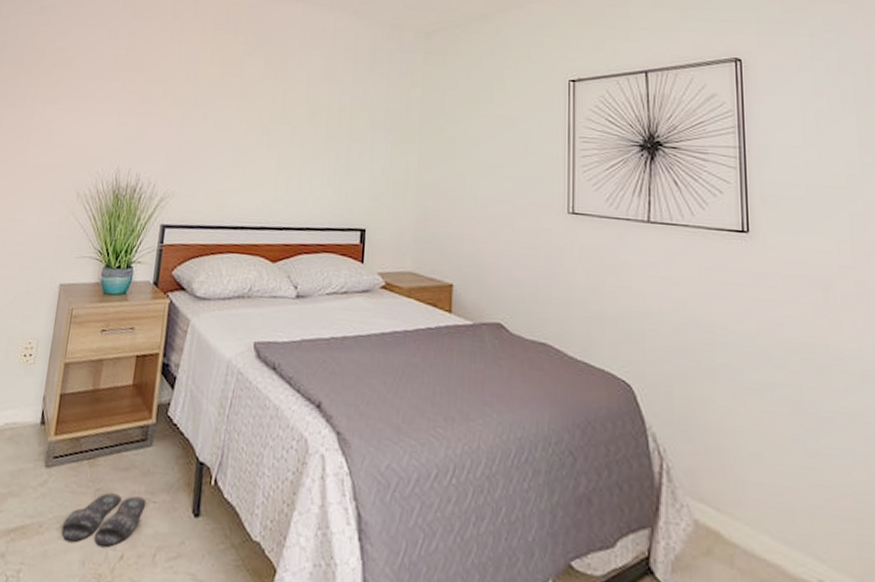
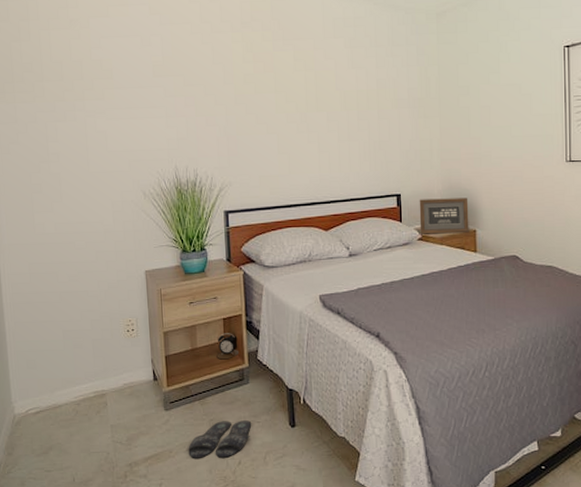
alarm clock: none [120,374,148,410] -> present [216,333,240,360]
picture frame: none [384,238,446,287] -> present [419,198,469,234]

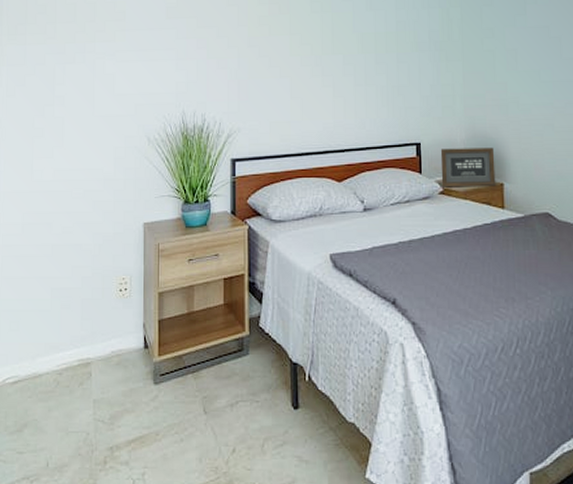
slippers: present [188,420,252,459] -> none [177,399,250,445]
alarm clock: present [216,333,240,360] -> none [214,295,240,326]

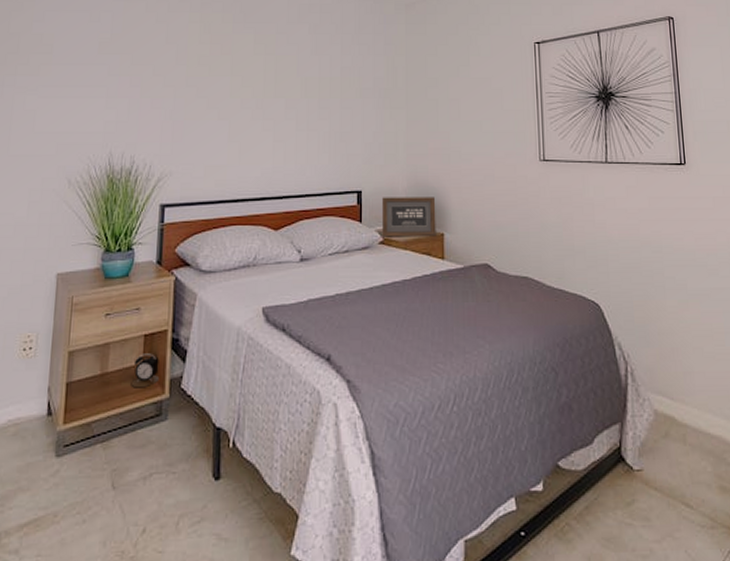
alarm clock: none [214,295,240,326] -> present [131,353,160,388]

